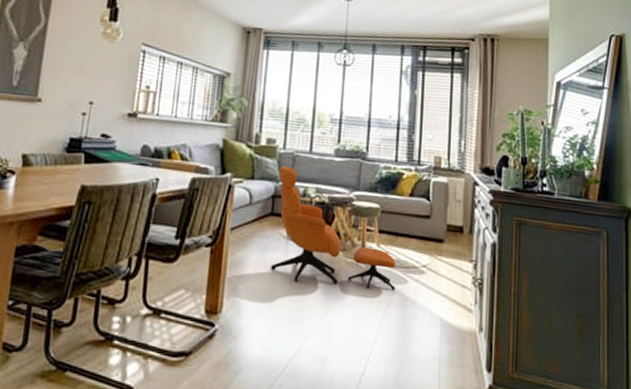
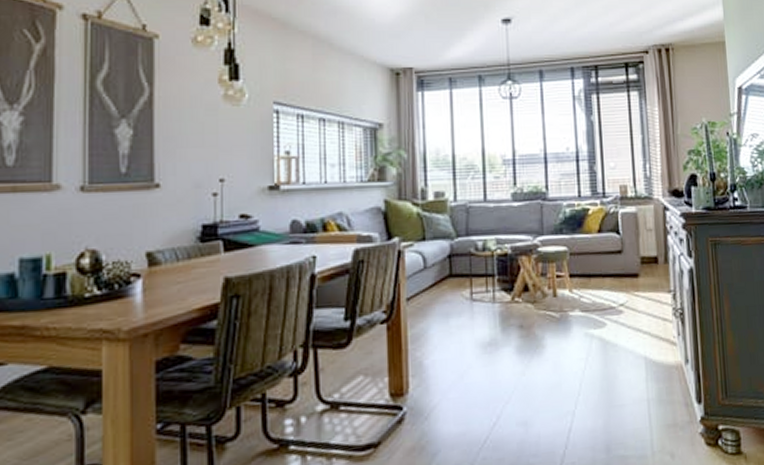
armchair: present [271,166,396,291] -> none [453,220,594,346]

